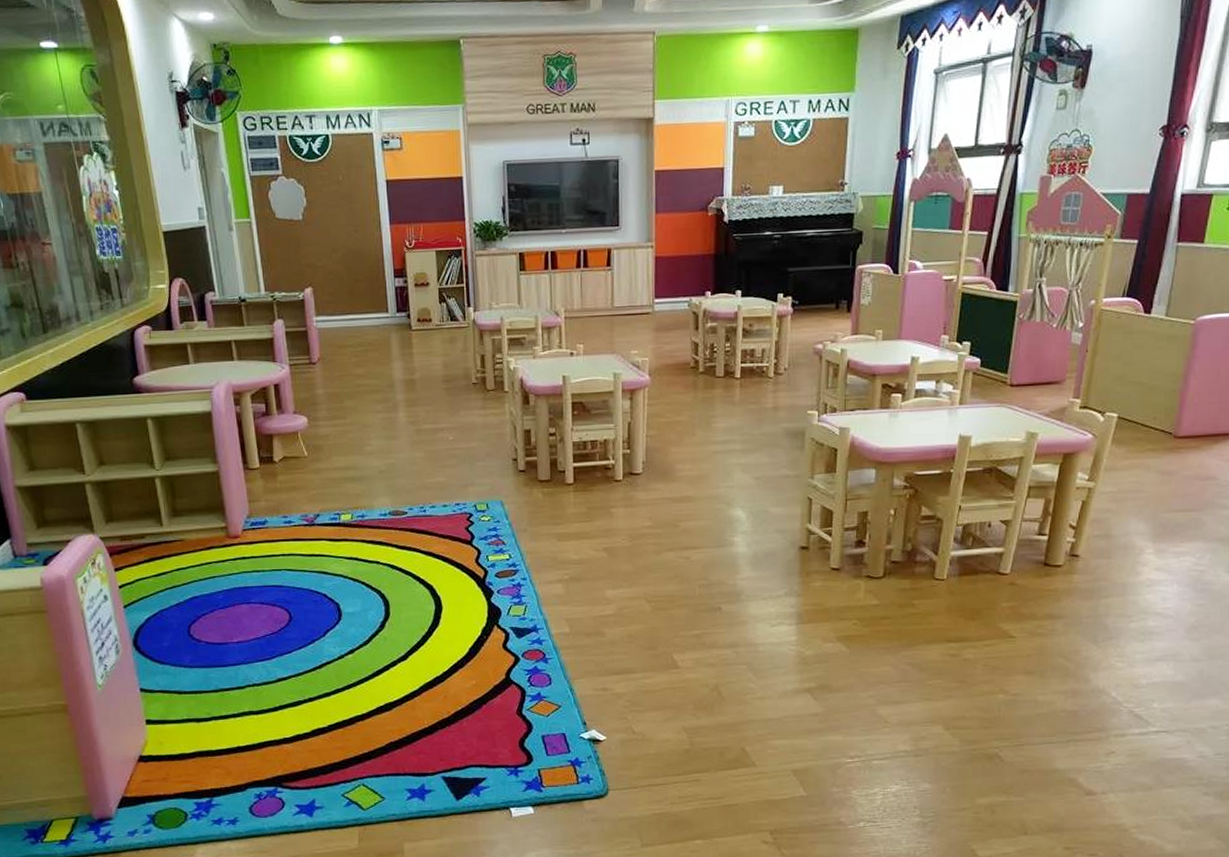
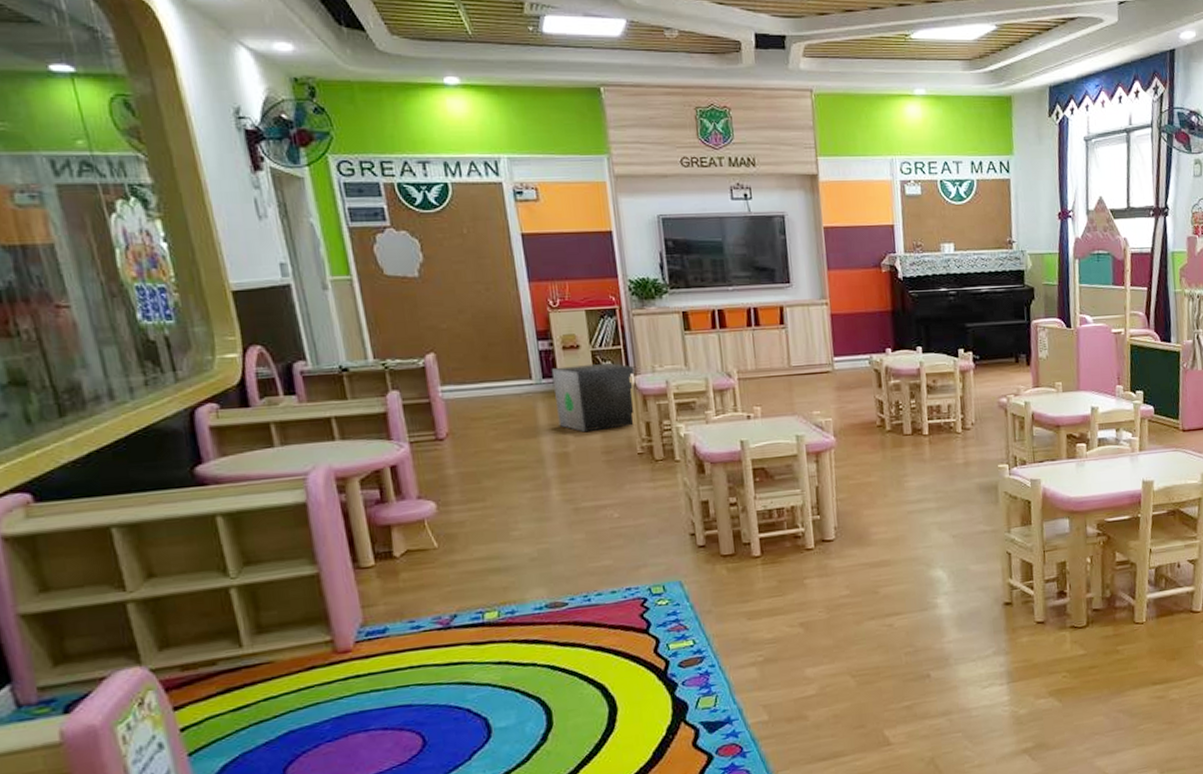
storage bin: none [404,299,474,362] -> present [551,362,635,433]

